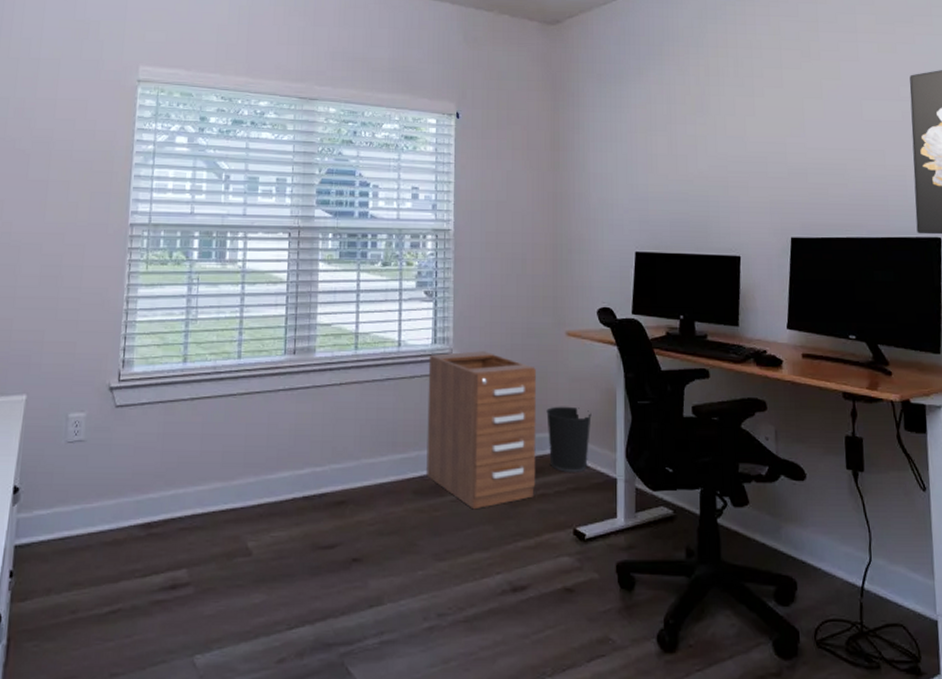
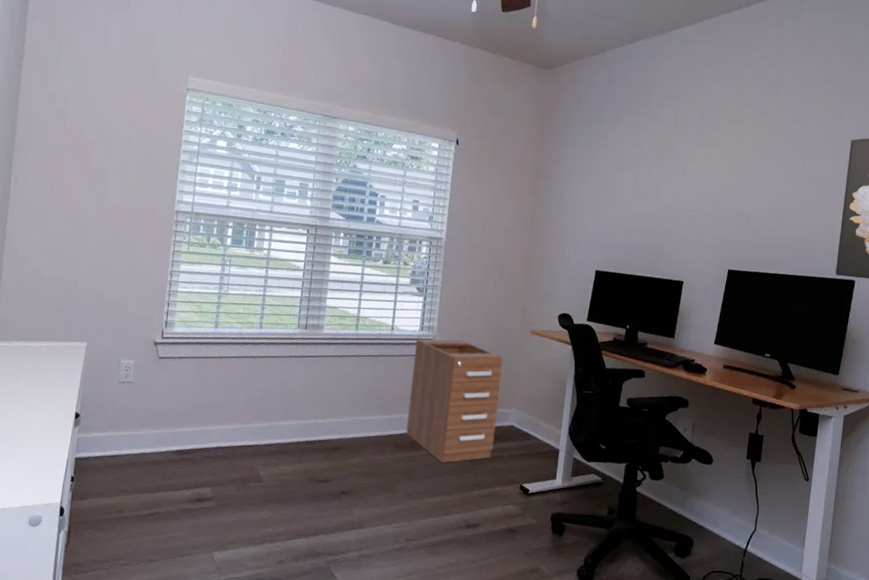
wastebasket: present [546,406,592,472] -> none [507,389,545,442]

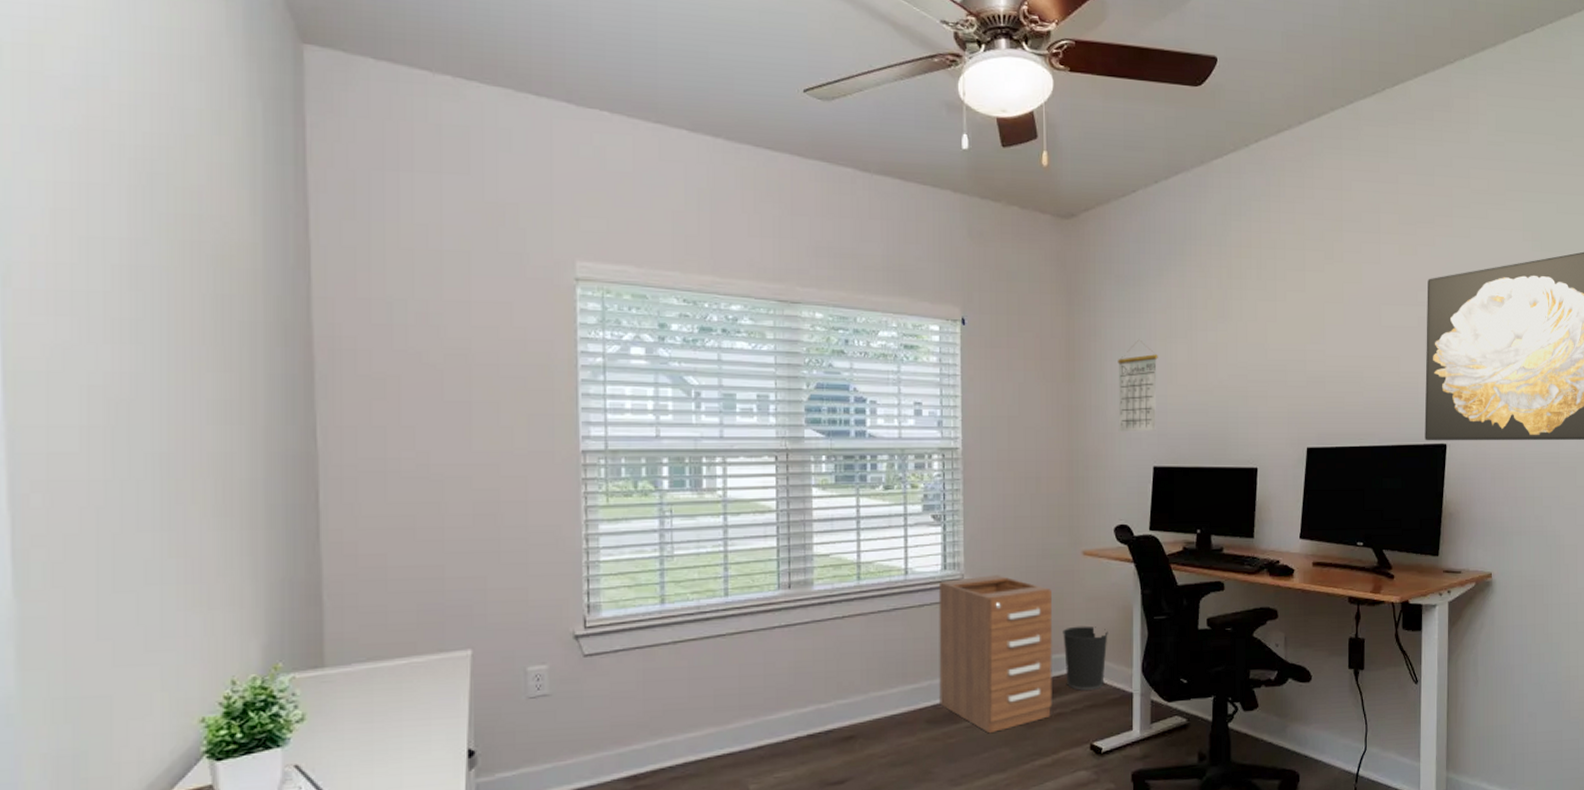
wastebasket: none [507,389,545,442] -> present [1063,625,1108,691]
calendar: none [570,169,609,242] -> present [1118,340,1158,432]

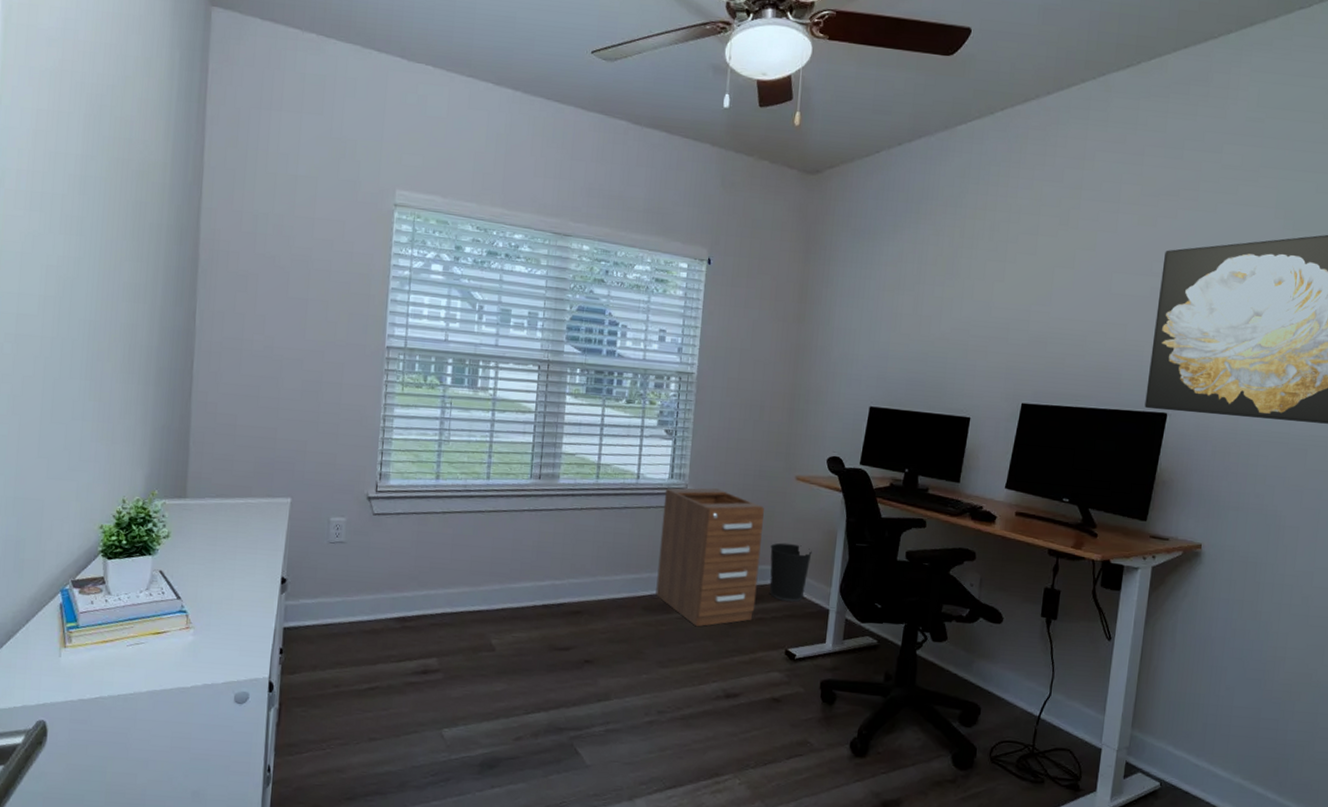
calendar: present [1118,340,1158,432] -> none [840,290,885,374]

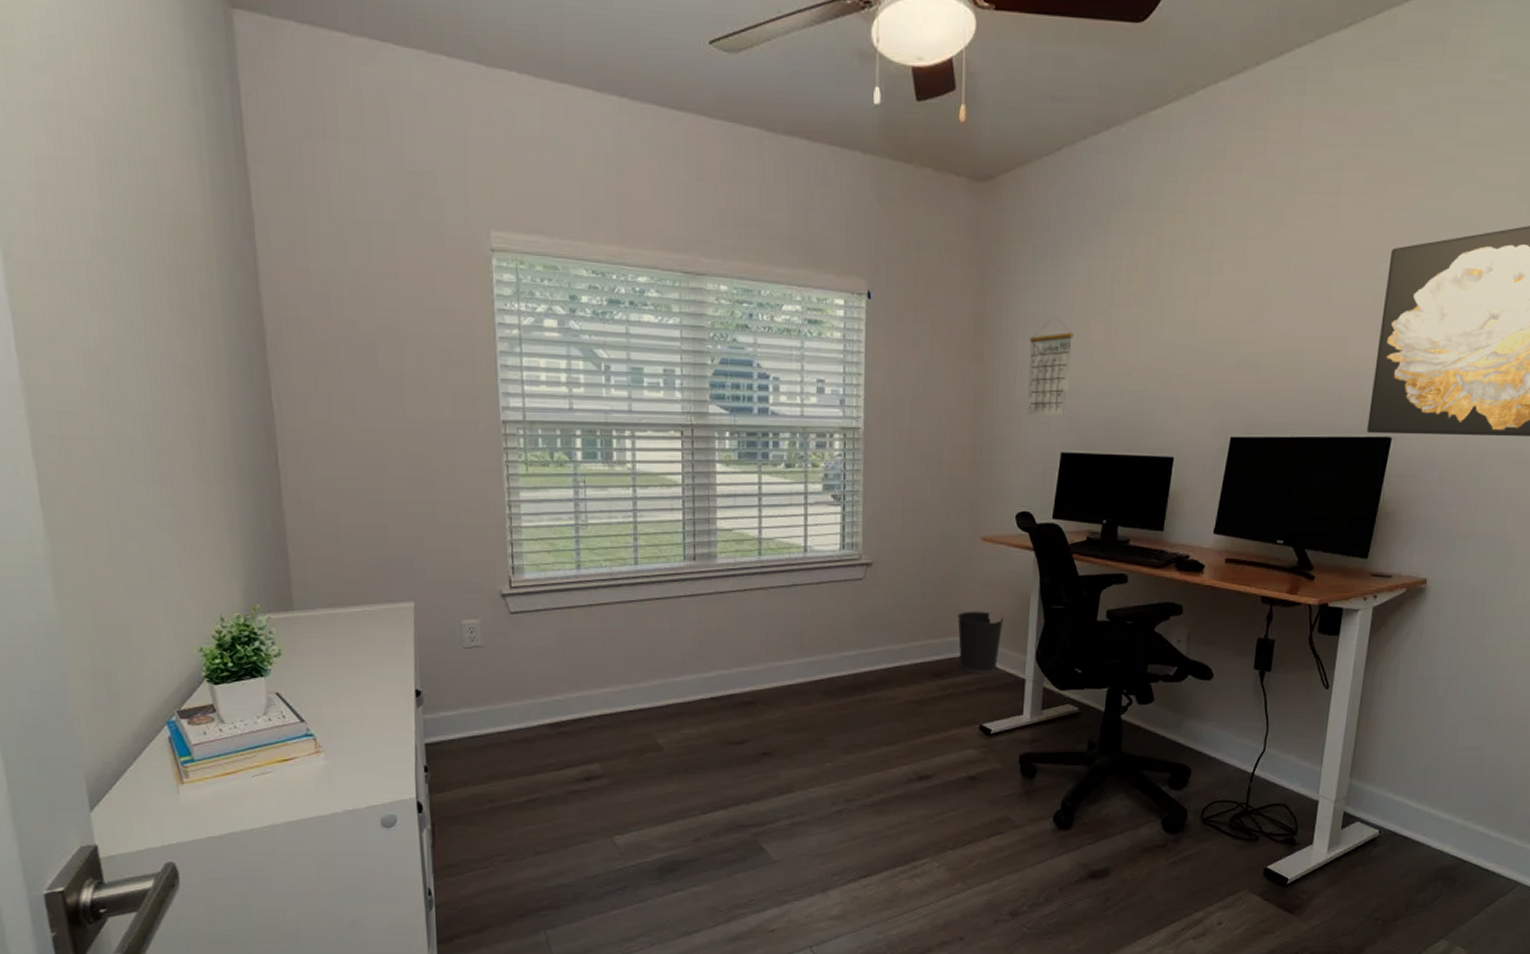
filing cabinet: present [655,488,764,627] -> none [834,557,948,708]
calendar: none [840,290,885,374] -> present [1026,317,1074,416]

